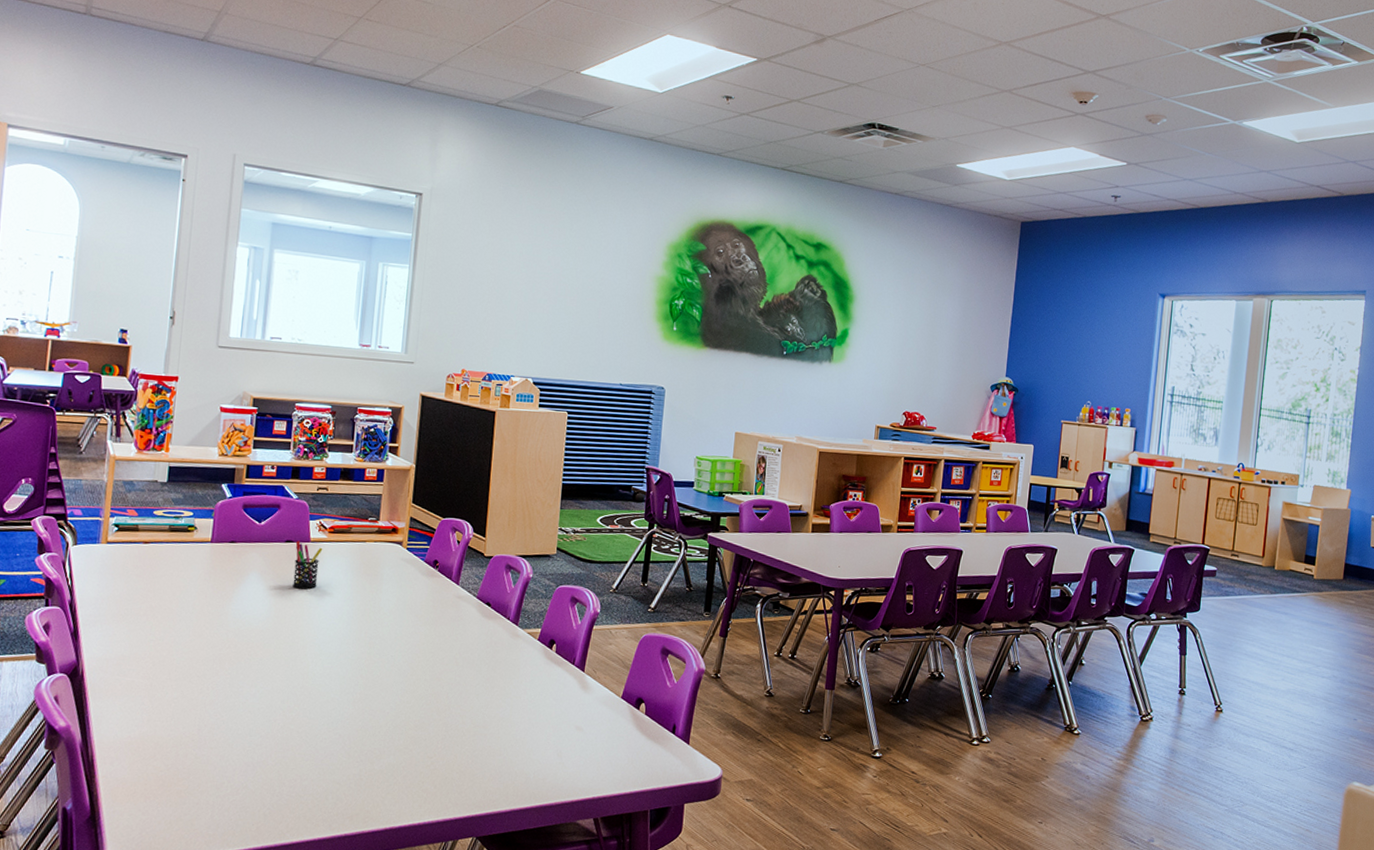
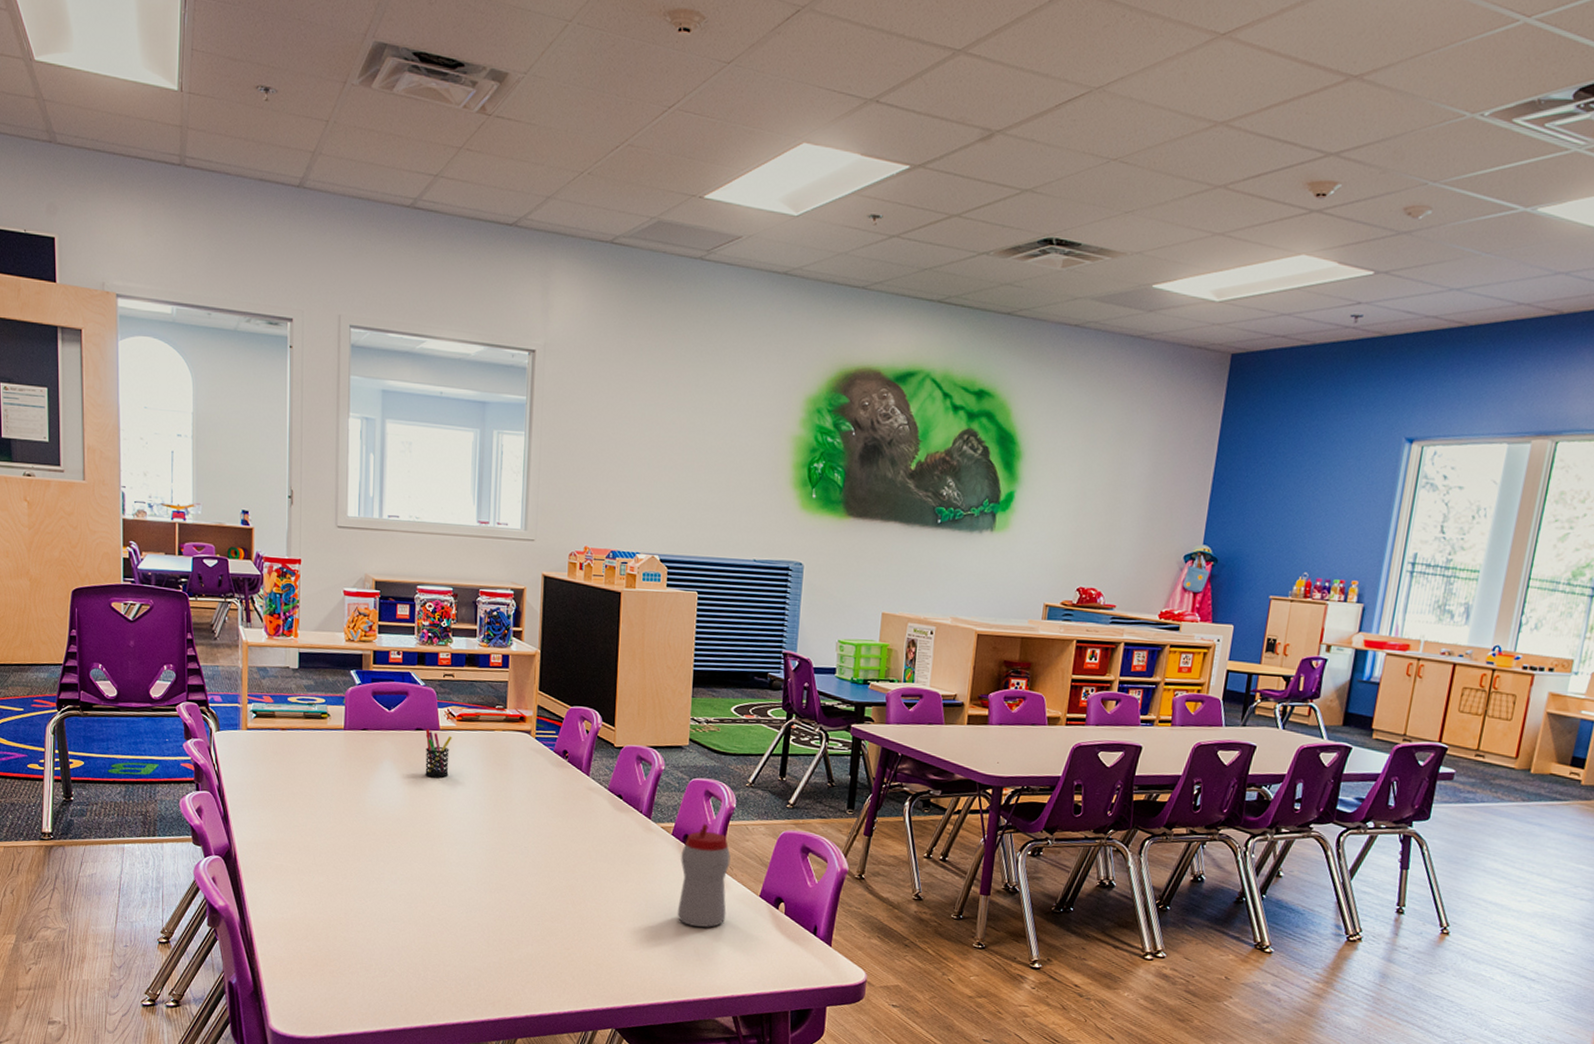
sippy cup: none [541,628,594,731] -> present [677,823,731,928]

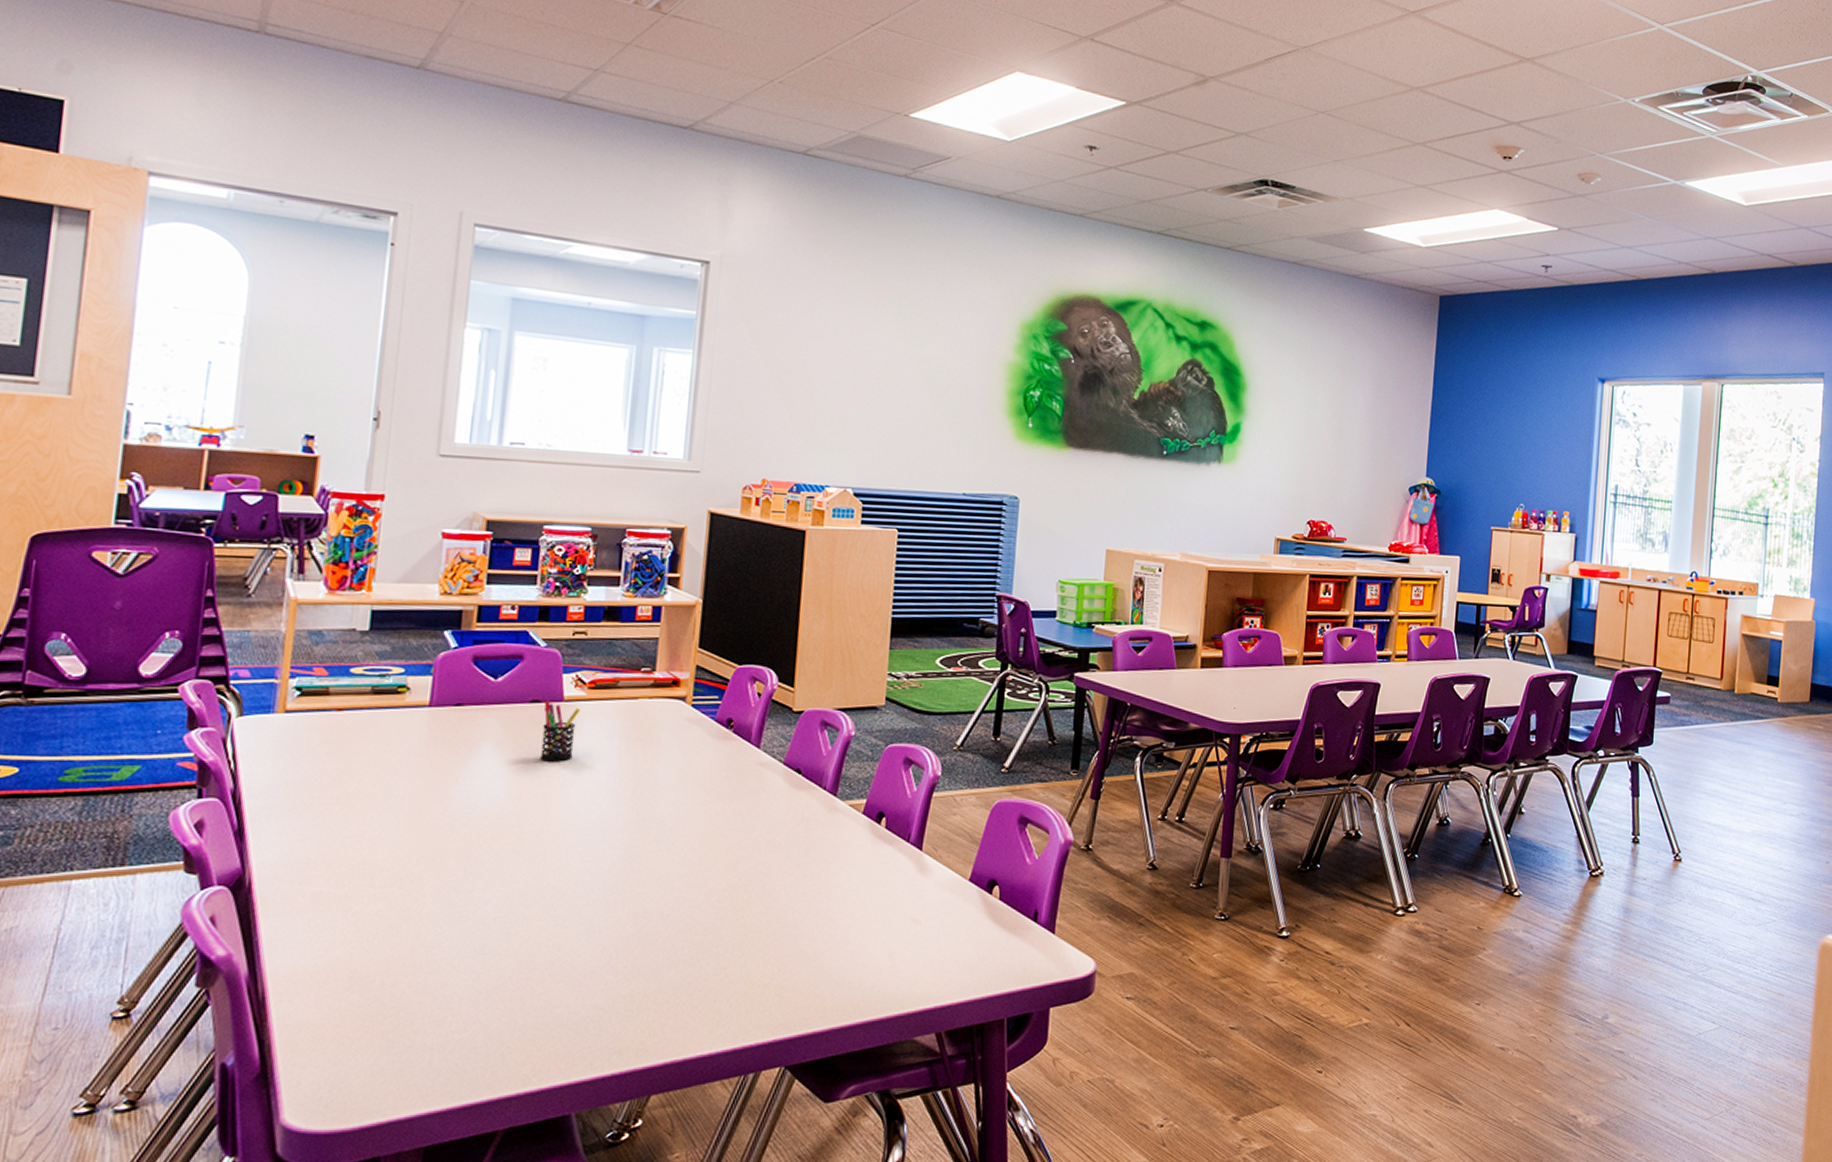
sippy cup: present [677,823,731,928] -> none [867,797,935,925]

